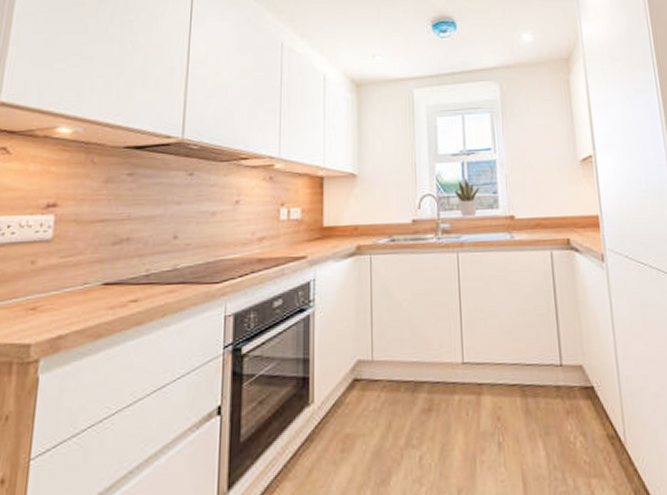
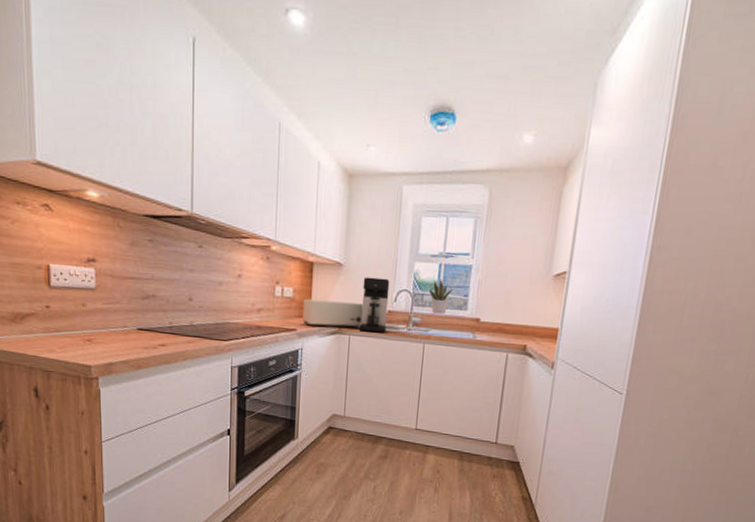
toaster: none [314,215,384,250] -> present [302,299,363,329]
coffee maker: none [381,184,413,248] -> present [358,277,390,333]

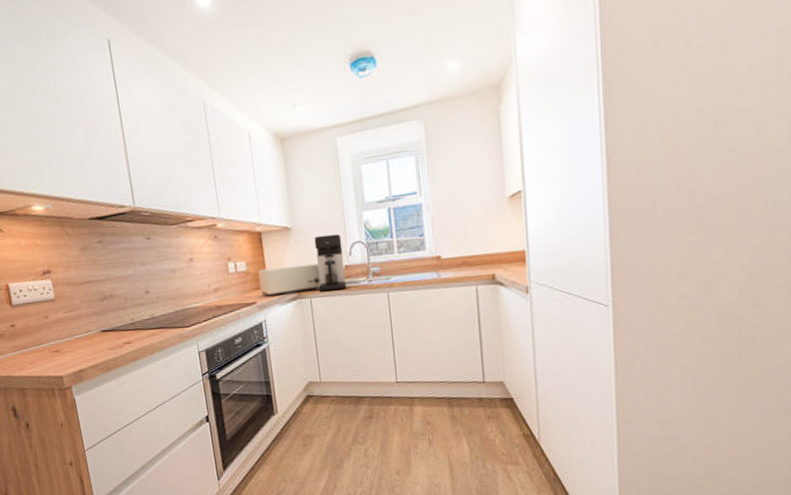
potted plant: present [428,279,454,314] -> none [382,223,408,260]

